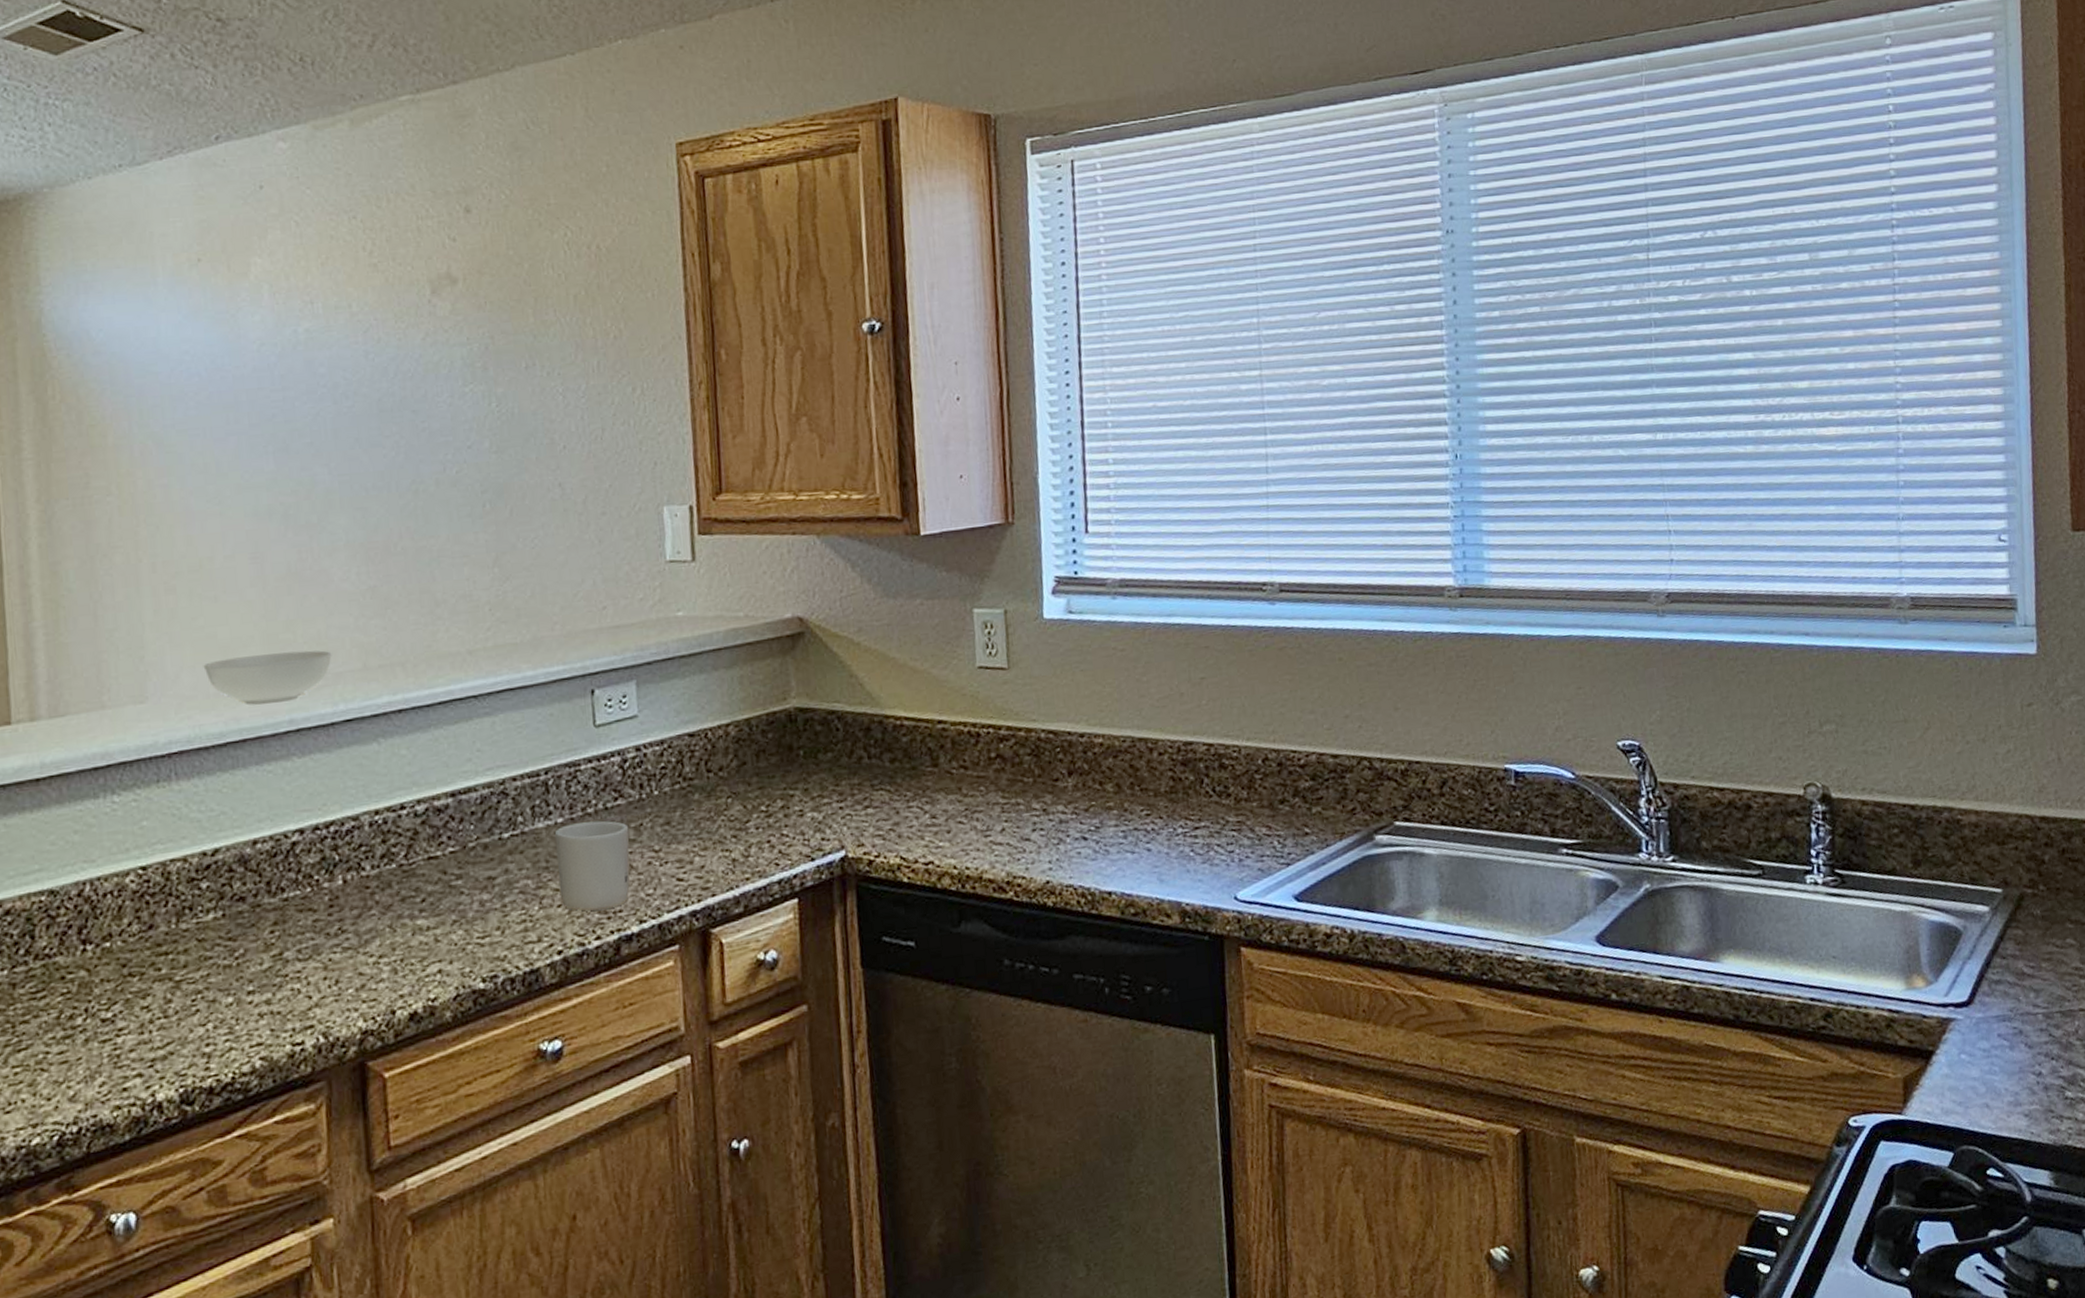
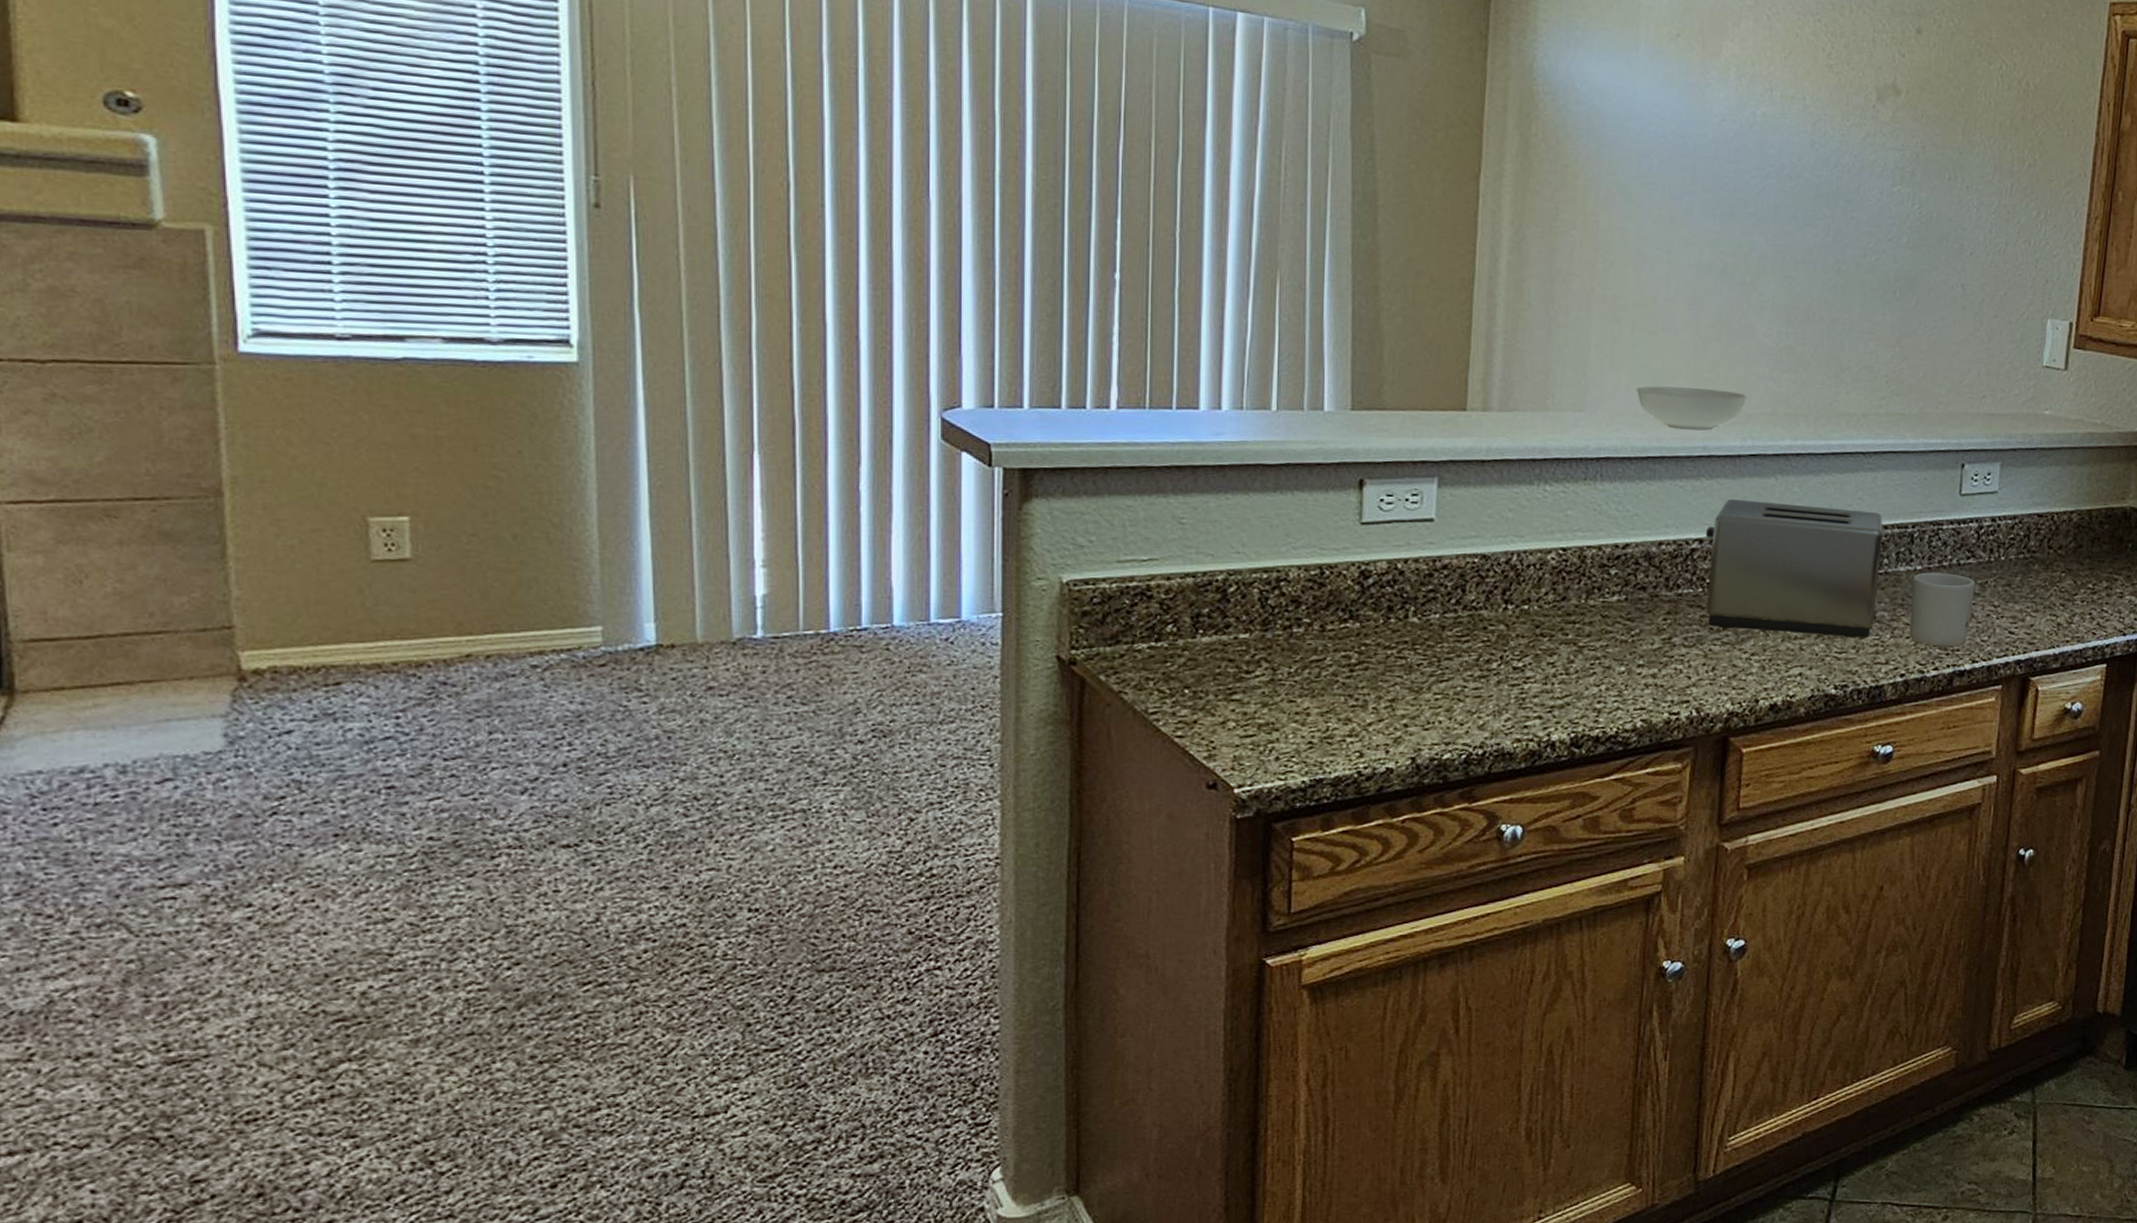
toaster: none [305,763,520,931] -> present [1705,499,1883,639]

